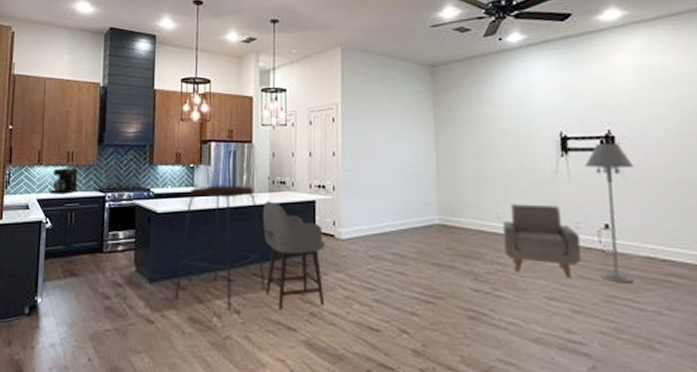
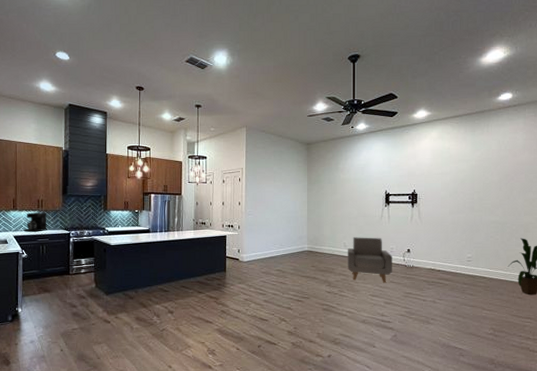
bar stool: present [174,185,266,311] -> none [125,225,191,312]
bar stool: present [263,201,325,311] -> none [189,236,232,310]
floor lamp: present [585,142,634,284] -> none [399,198,427,285]

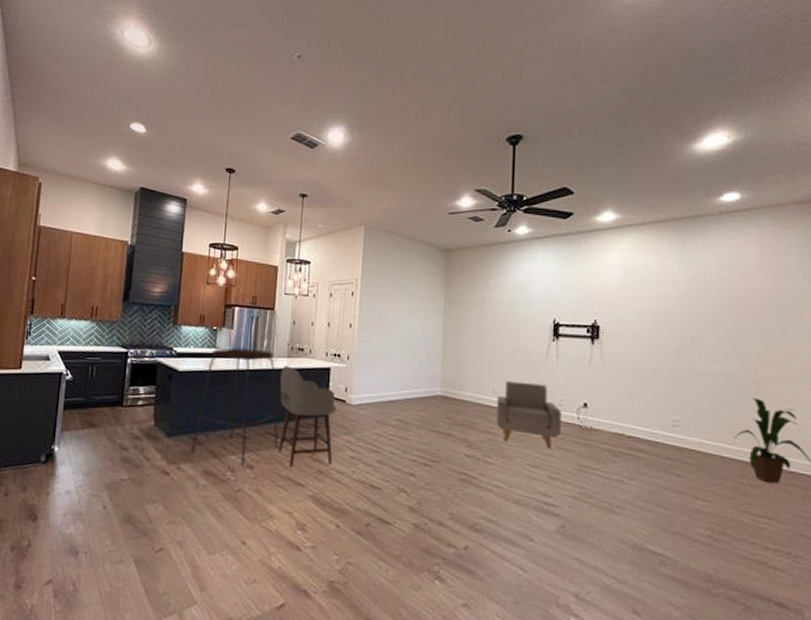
coffee maker: present [24,212,47,232] -> none [72,322,102,348]
bar stool: none [125,225,191,312] -> present [191,348,279,466]
bar stool: none [189,236,232,310] -> present [278,366,337,468]

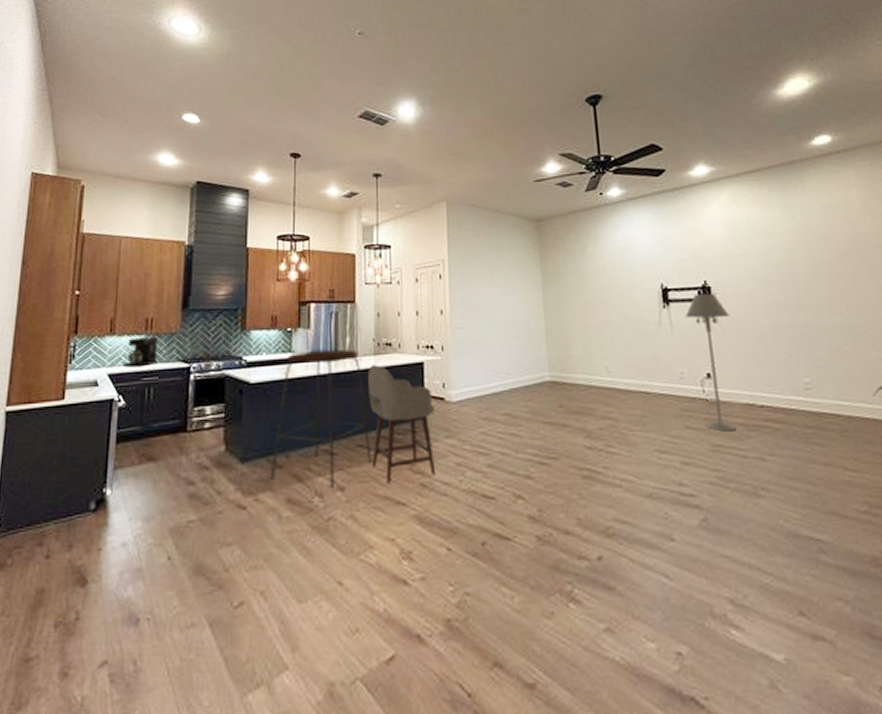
coffee maker: none [72,322,102,348] -> present [124,336,158,368]
armchair: present [495,381,561,449] -> none [612,356,687,430]
floor lamp: none [572,331,613,456] -> present [685,293,736,432]

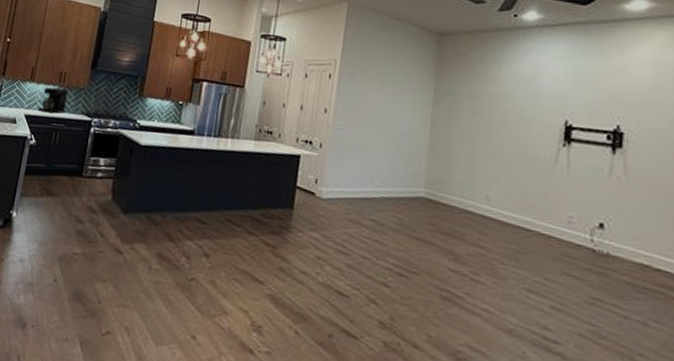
bar stool: present [270,348,372,488] -> none [146,124,240,253]
bar stool: present [368,365,436,484] -> none [238,149,305,263]
floor lamp: present [685,293,736,432] -> none [586,137,640,289]

